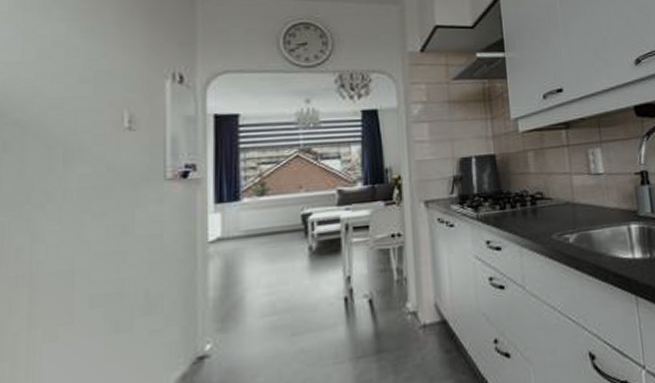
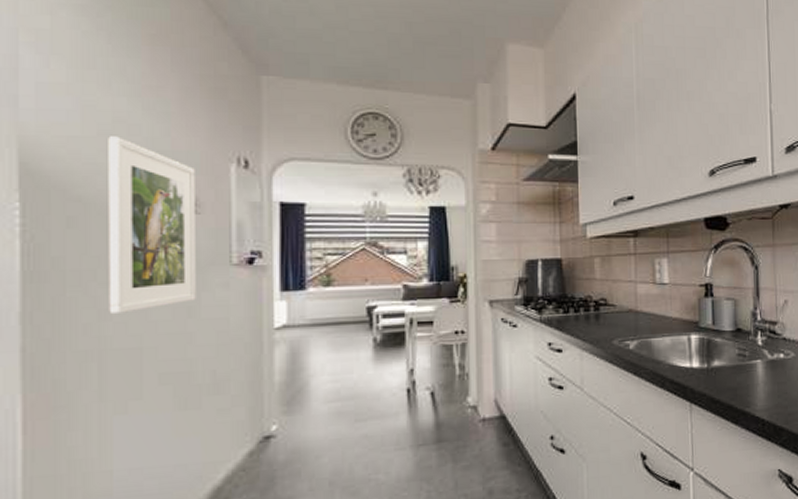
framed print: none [41,60,131,236] -> present [108,136,196,313]

